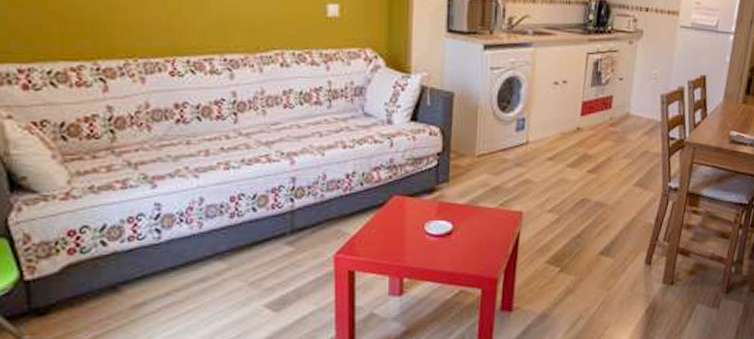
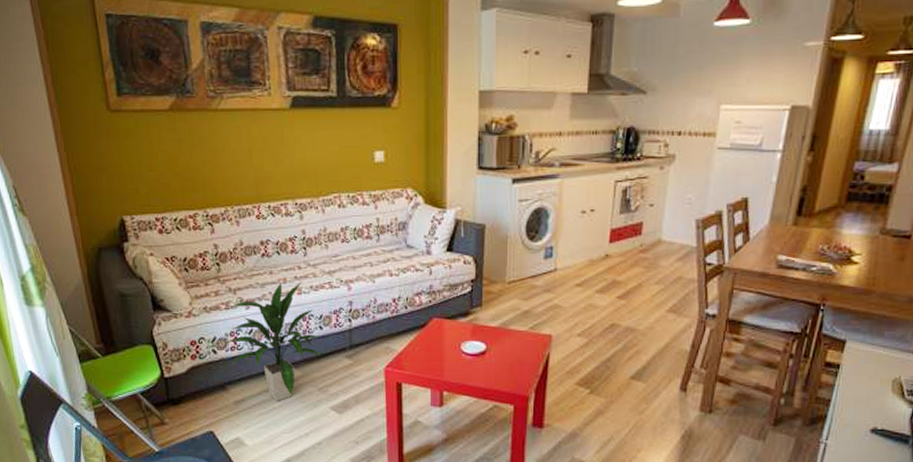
indoor plant: none [120,154,253,302] -> present [225,282,321,401]

